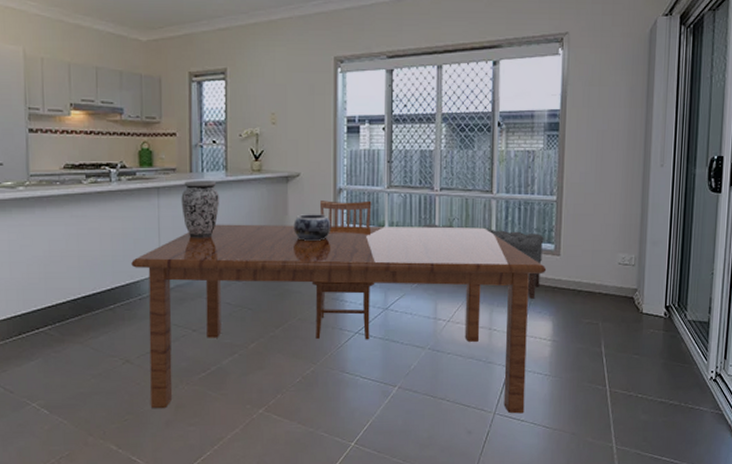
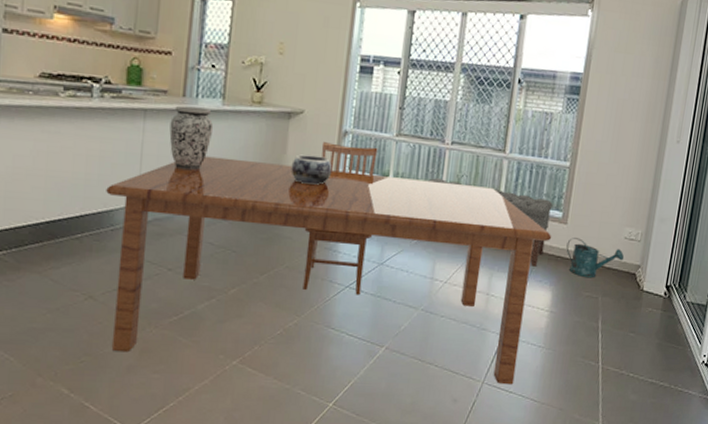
watering can: none [562,268,621,306] -> present [566,238,625,278]

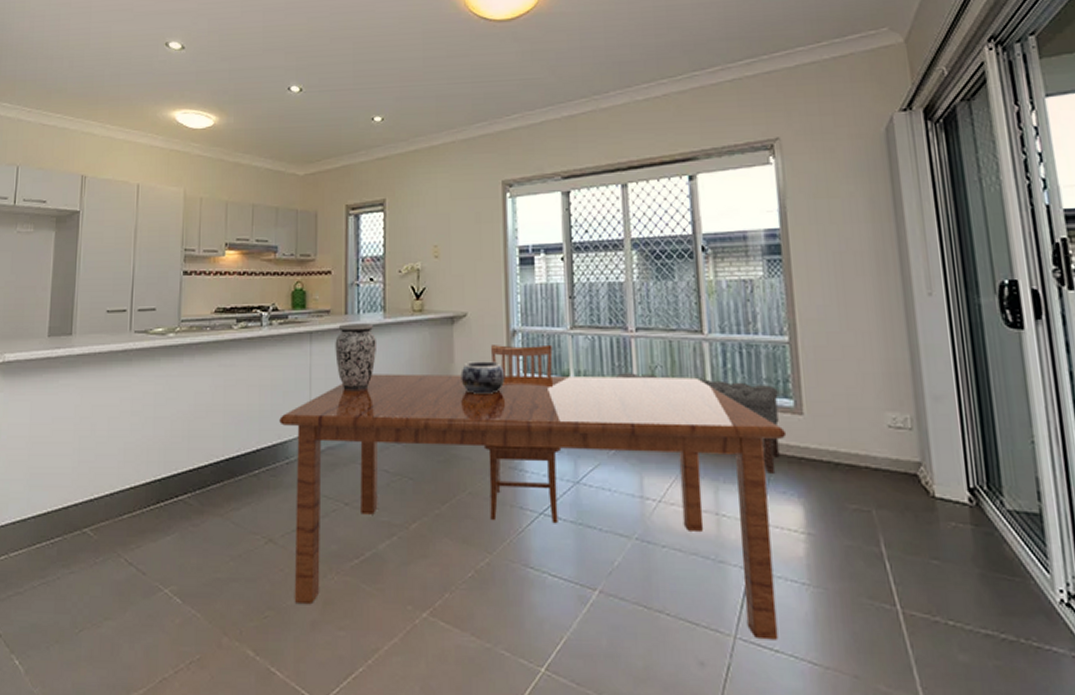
watering can: present [566,238,625,278] -> none [808,432,895,485]

